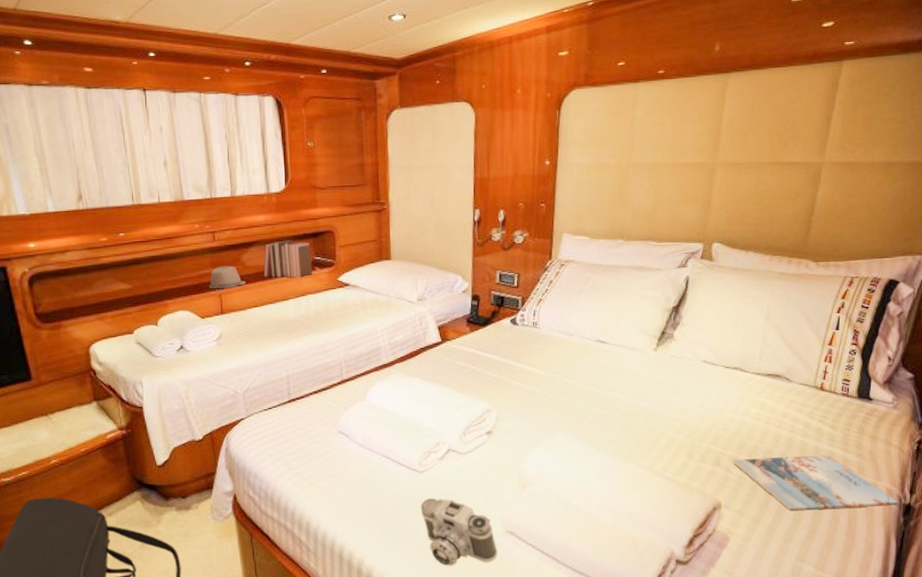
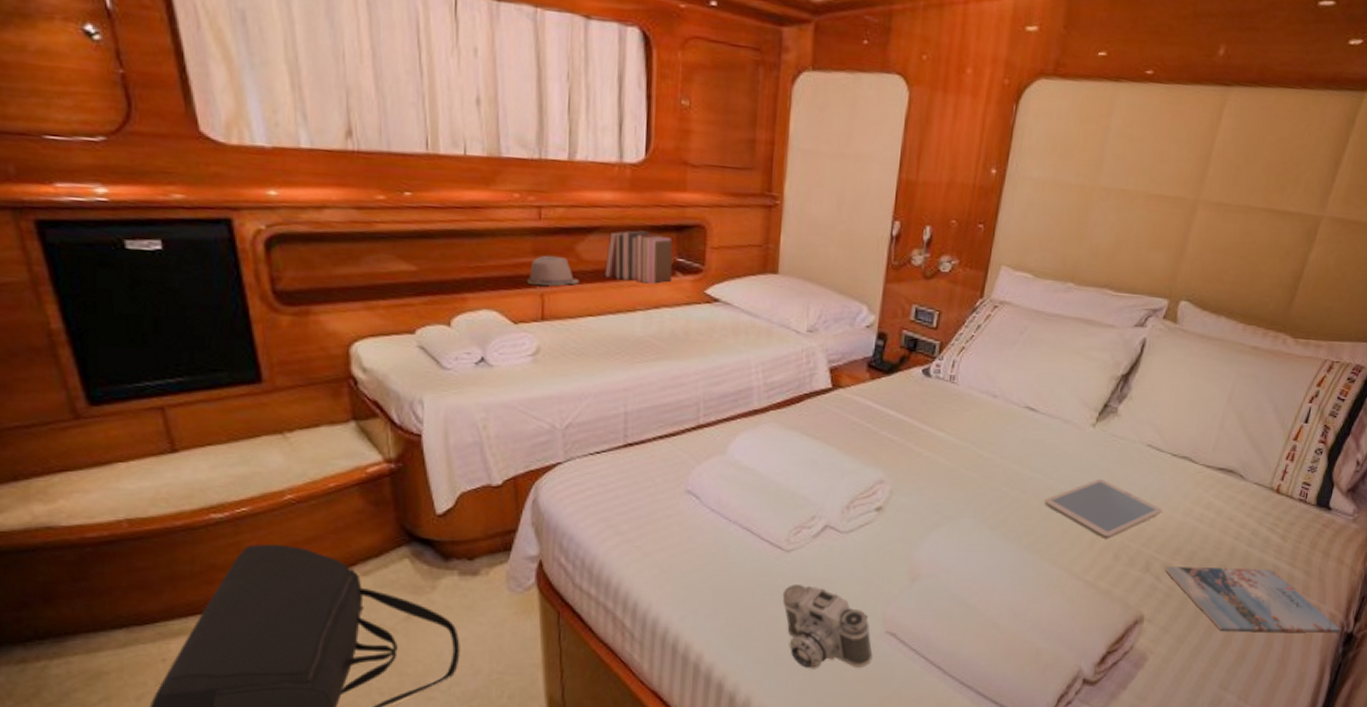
tablet: none [623,393,724,441] -> present [1044,479,1162,539]

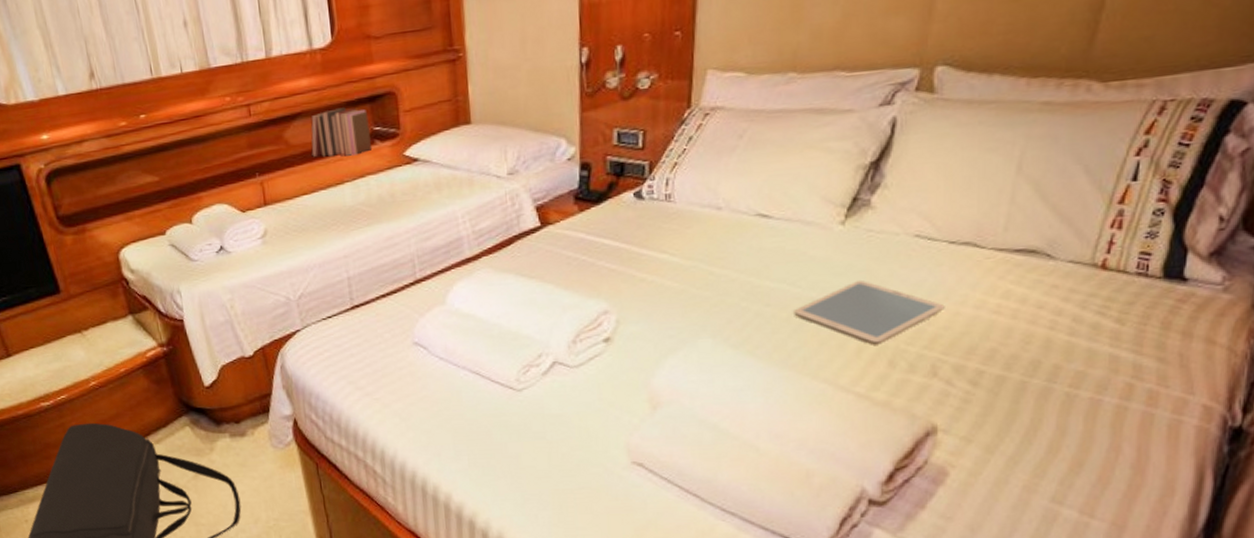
hat: present [526,255,580,287] -> none [247,146,292,176]
camera: present [782,585,873,669] -> none [520,422,622,503]
magazine: present [1164,566,1341,633] -> none [957,359,1223,436]

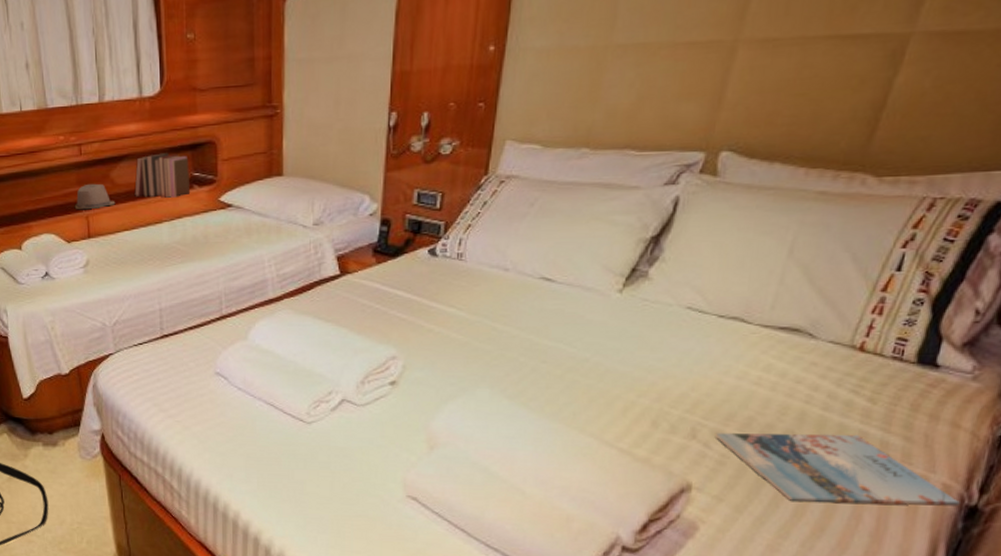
hat: none [247,146,292,176] -> present [74,183,116,210]
tablet: present [794,281,945,345] -> none [567,346,709,406]
magazine: none [957,359,1223,436] -> present [714,433,960,506]

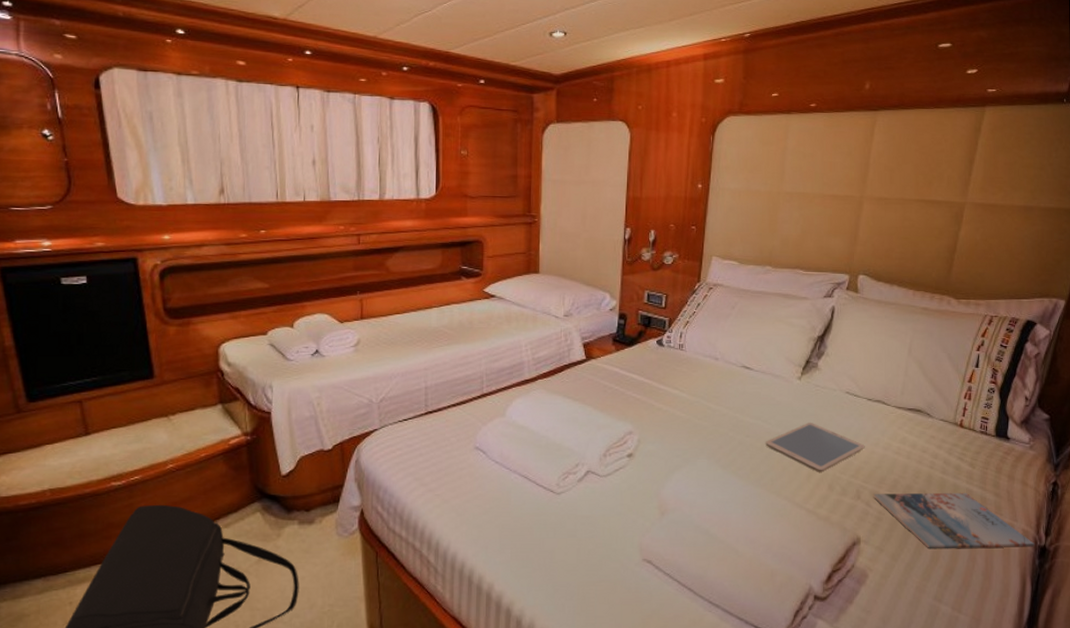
hat: present [74,183,116,210] -> none [349,270,389,294]
books: present [134,153,190,199] -> none [407,247,458,288]
tablet: none [567,346,709,406] -> present [765,423,865,472]

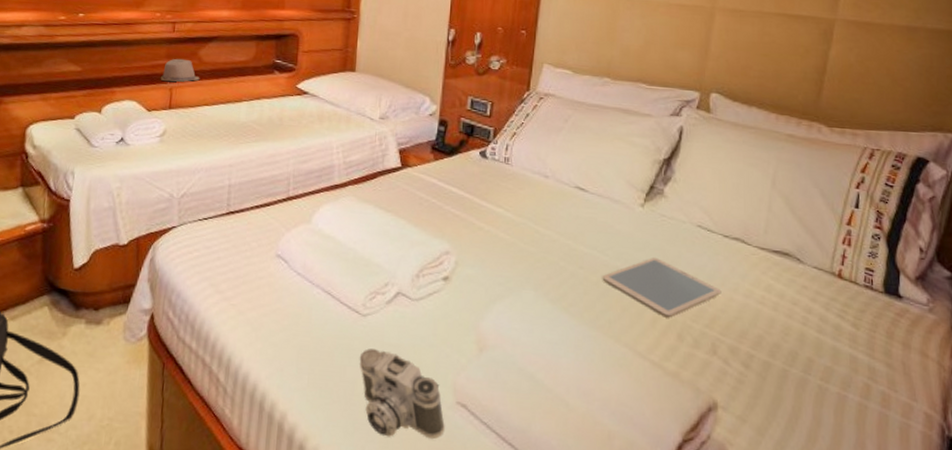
hat: none [349,270,389,294] -> present [160,58,200,83]
camera: none [556,522,633,594] -> present [359,348,445,440]
magazine: present [873,492,1035,548] -> none [732,350,942,437]

